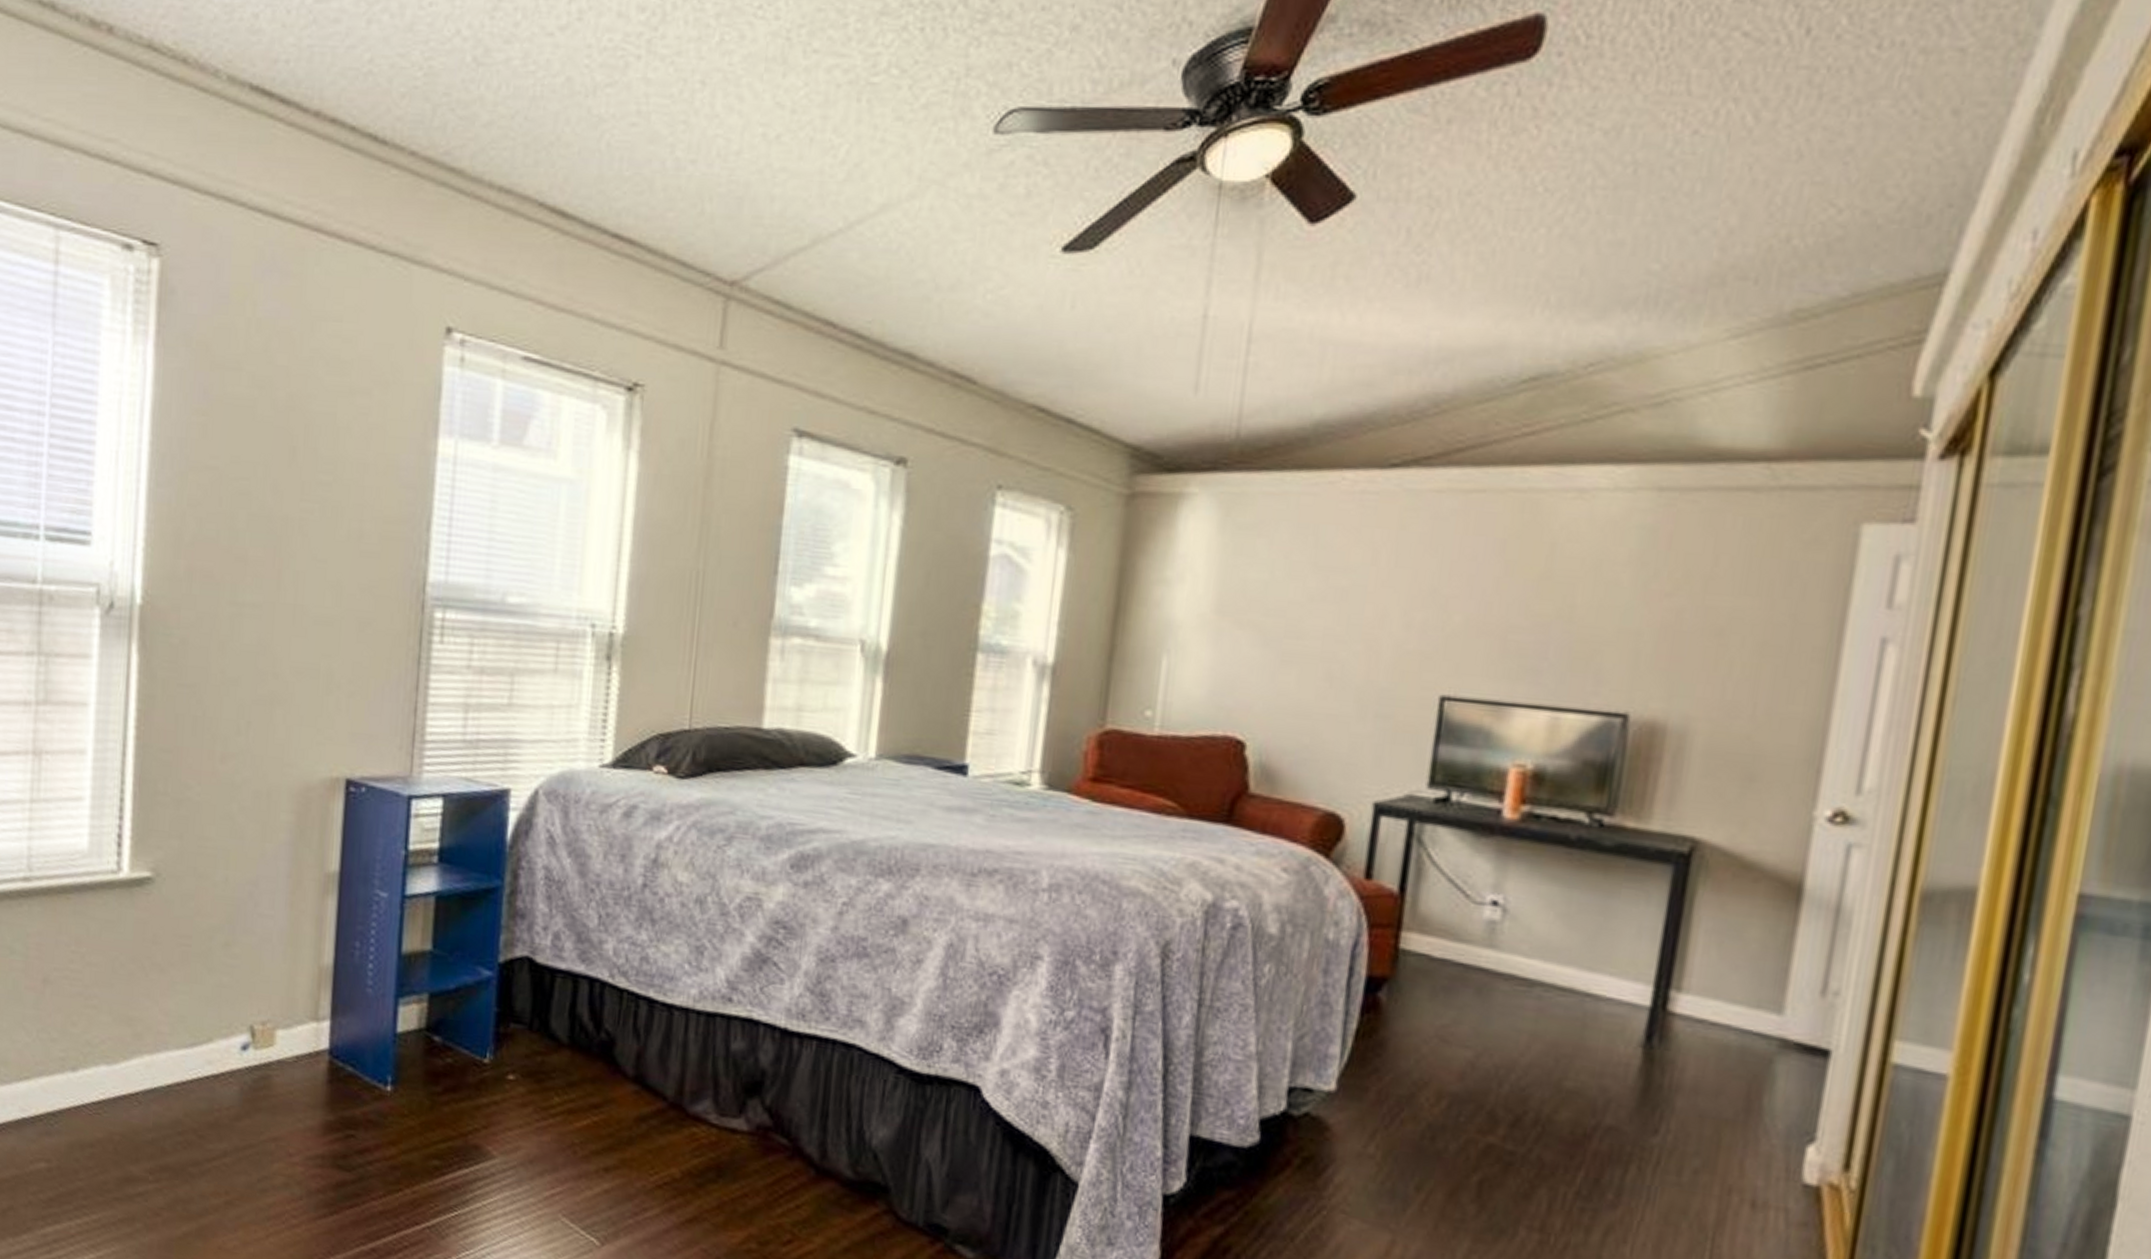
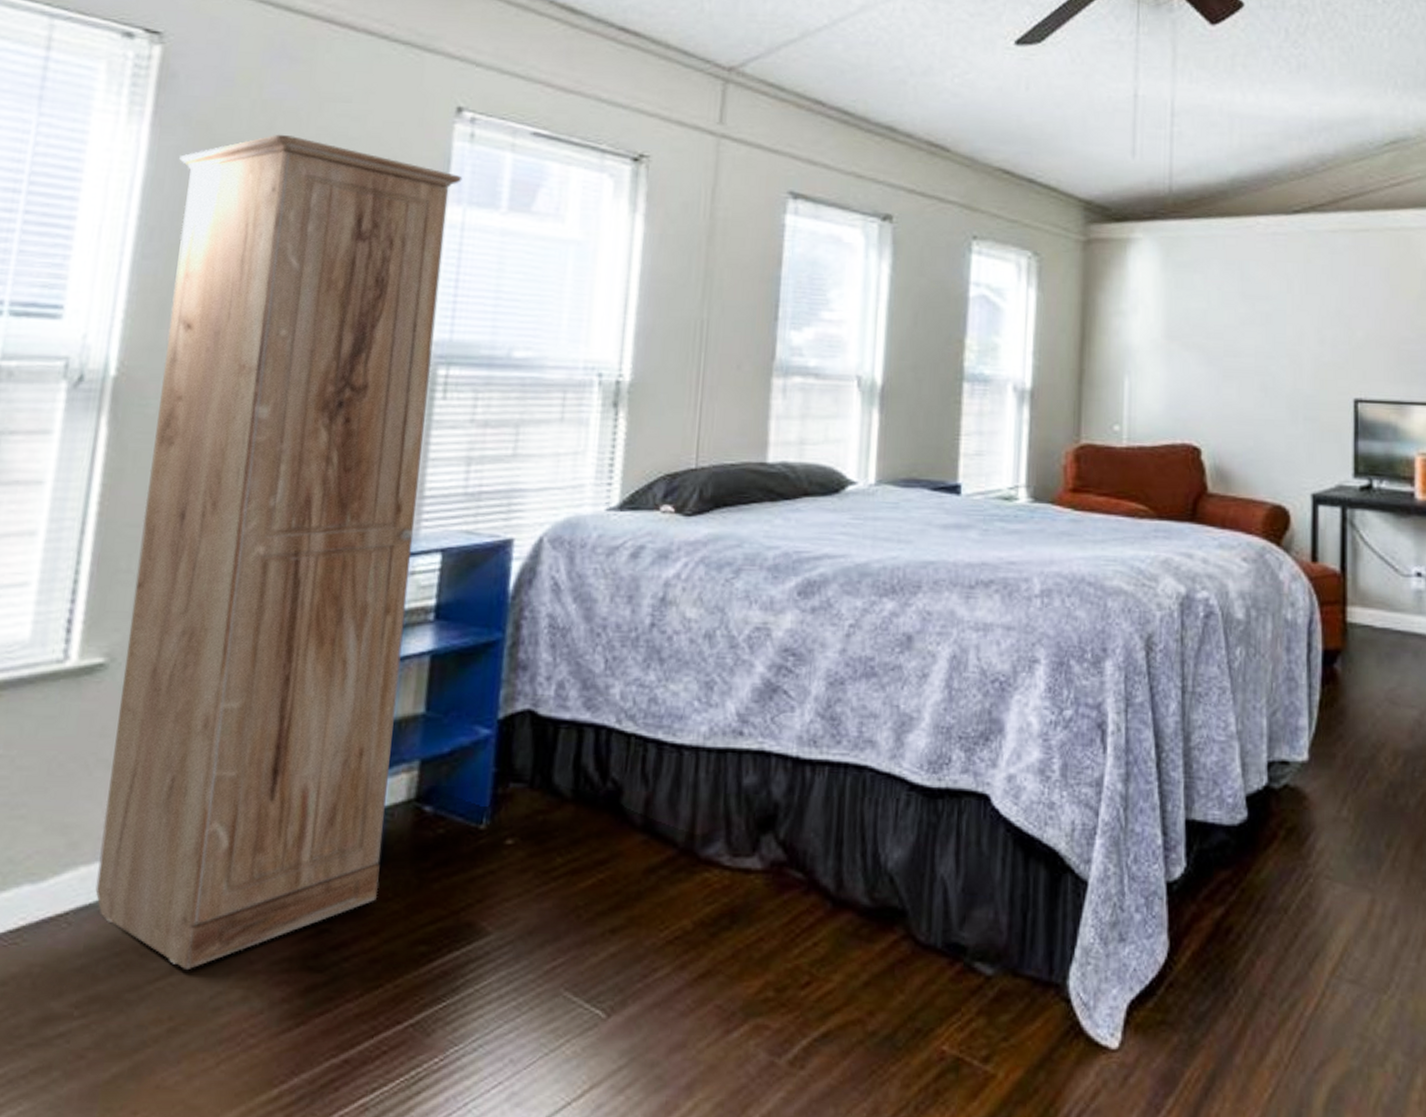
cabinet: none [158,356,454,1154] -> present [95,134,463,969]

